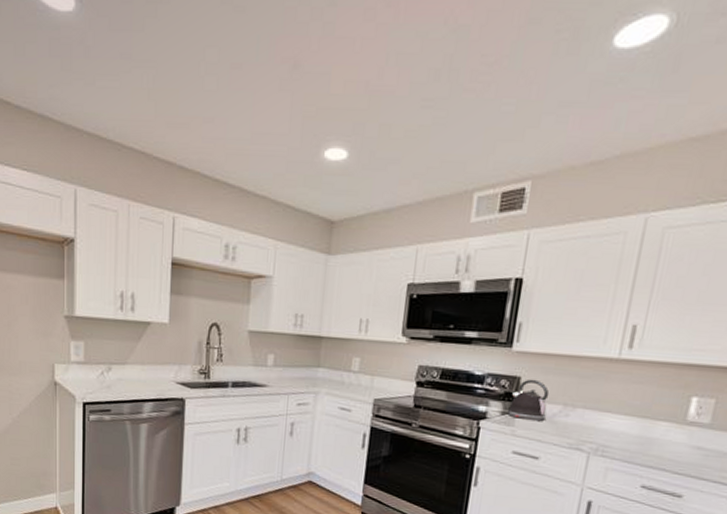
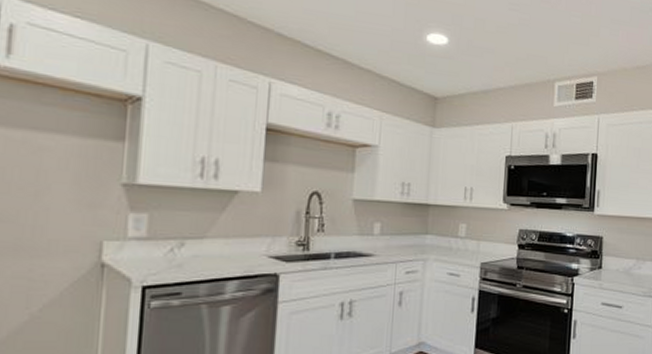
kettle: present [508,379,550,422] -> none [595,238,625,275]

